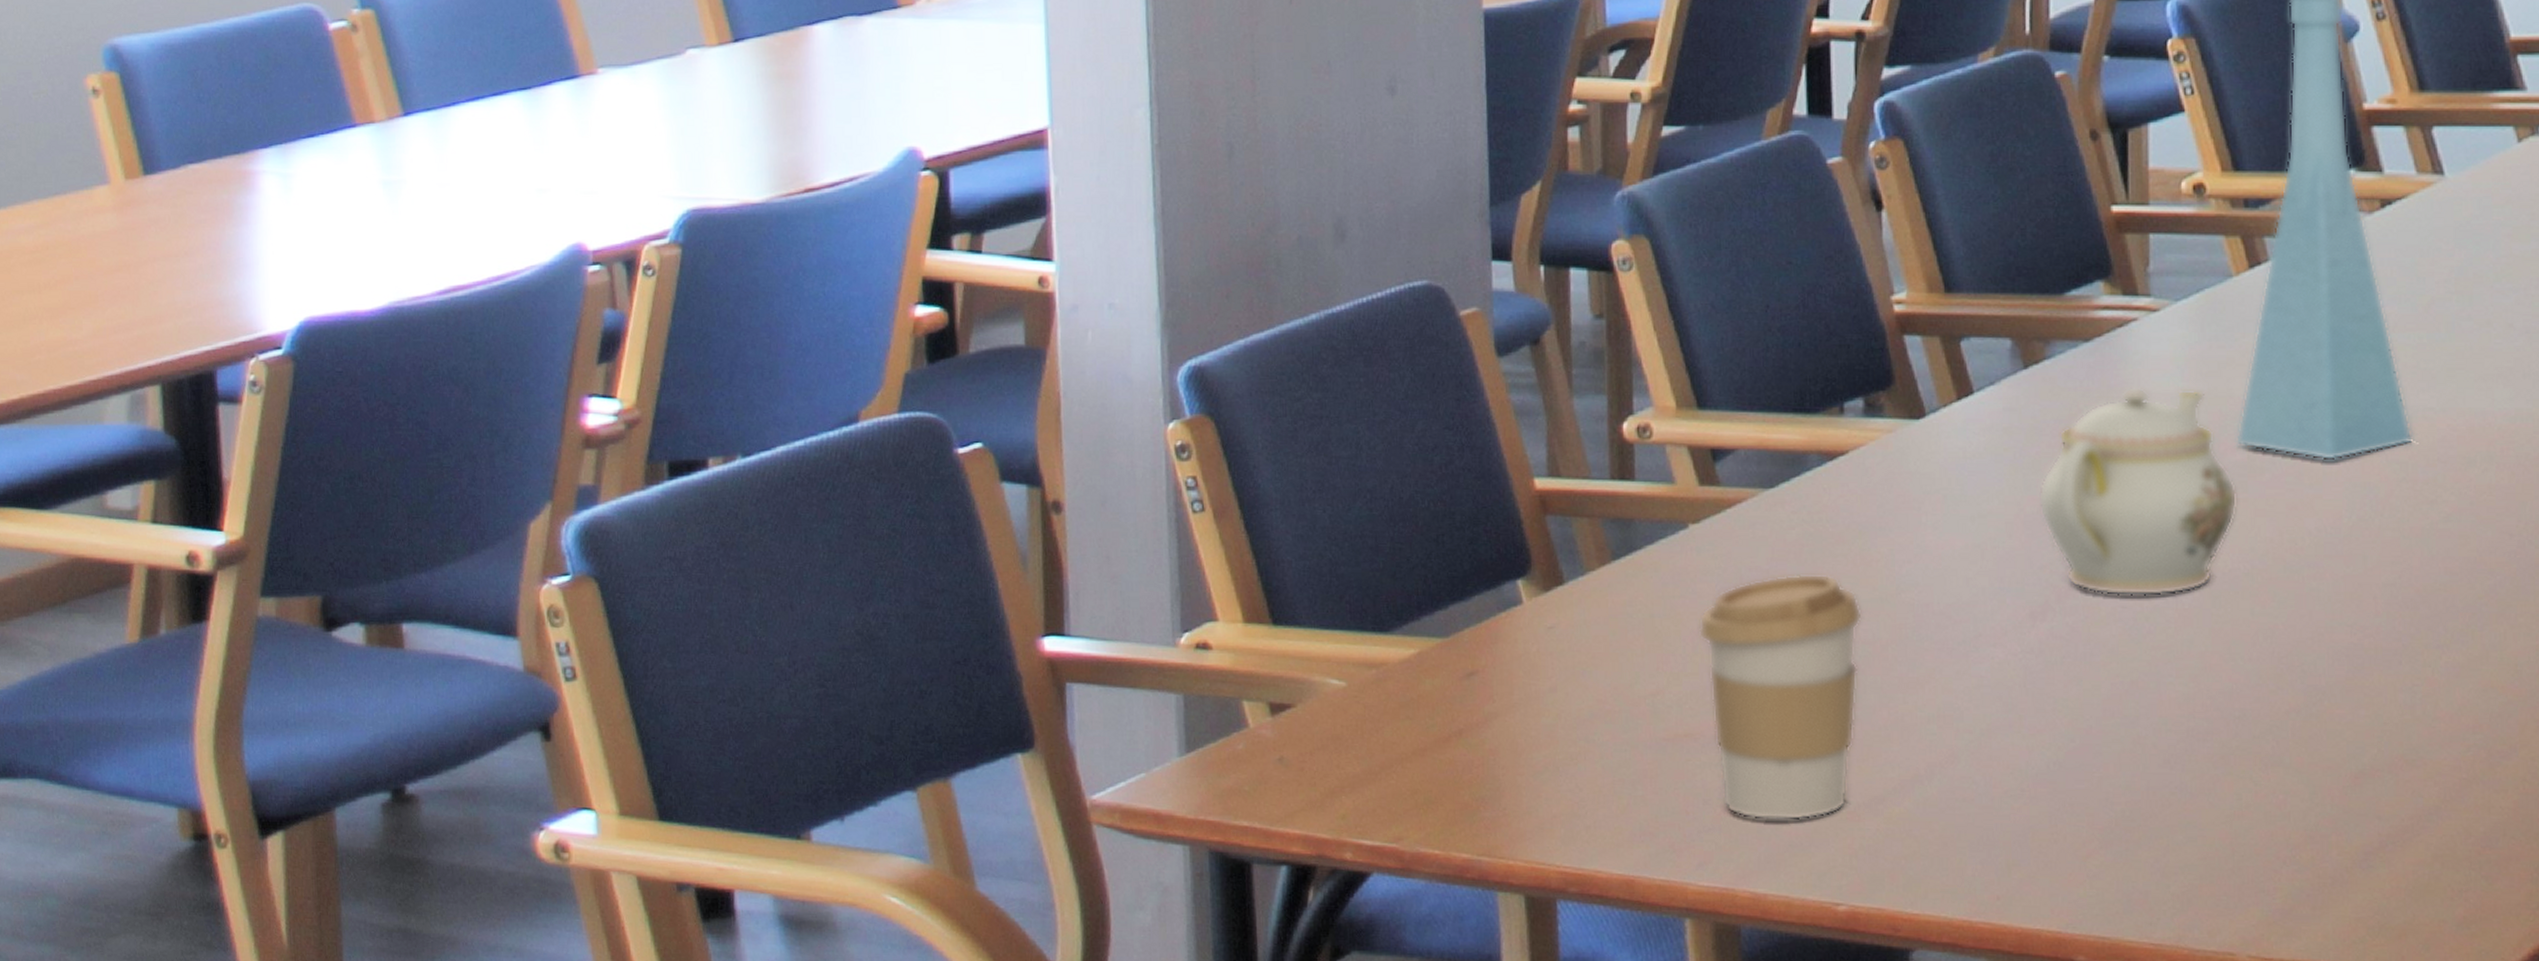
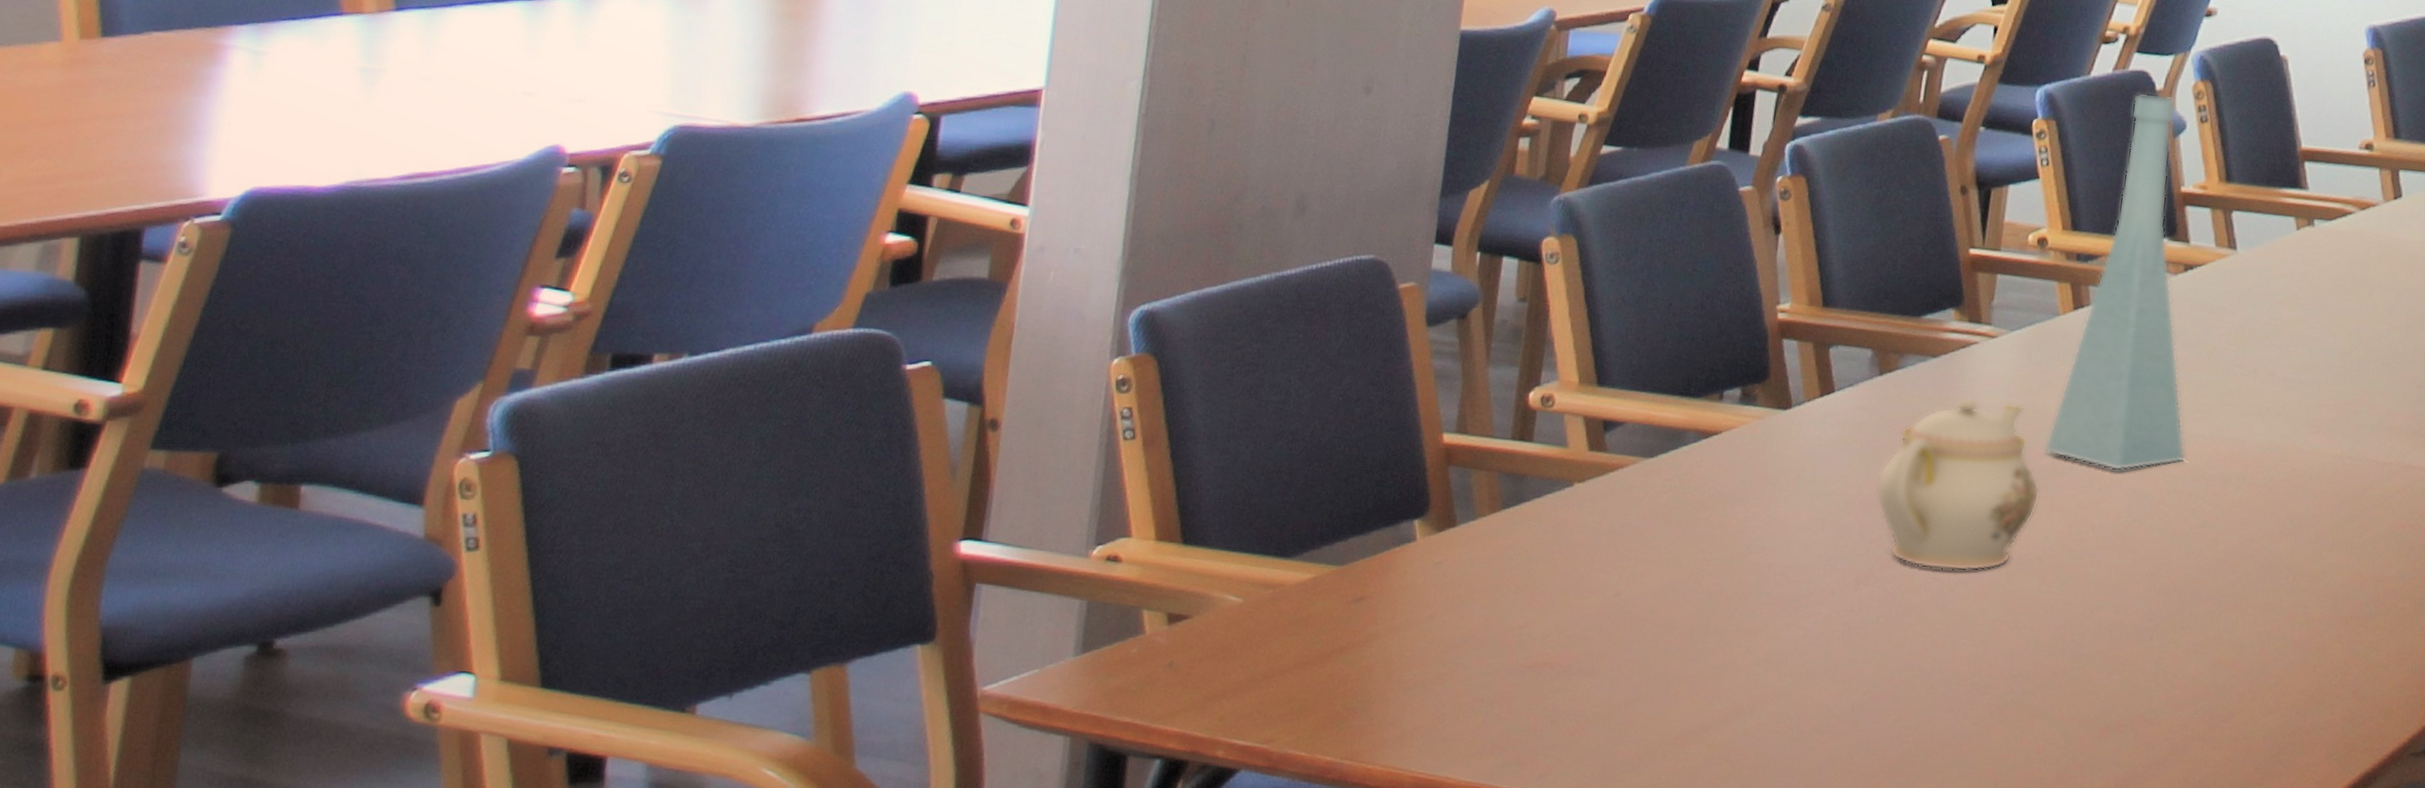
coffee cup: present [1698,573,1862,821] -> none [1568,531,1714,743]

